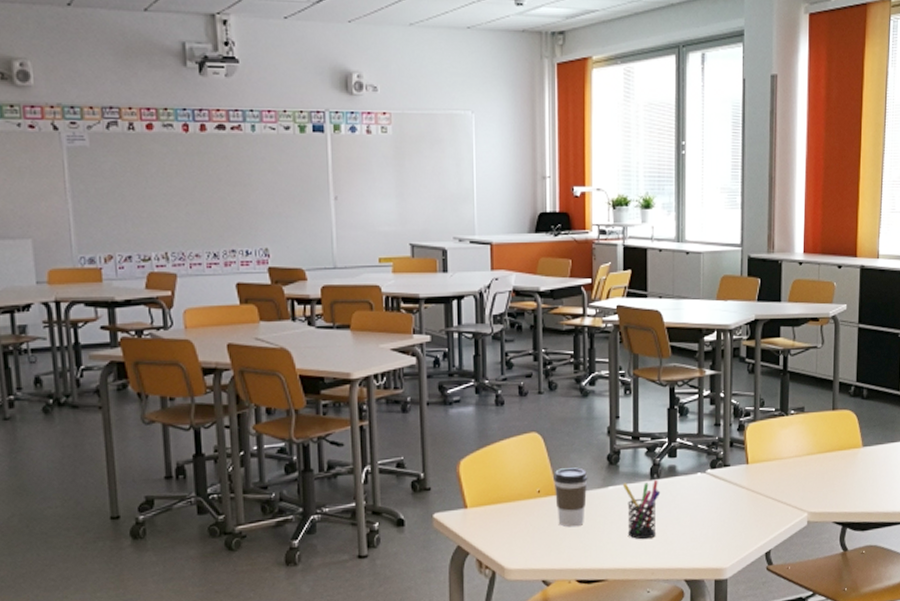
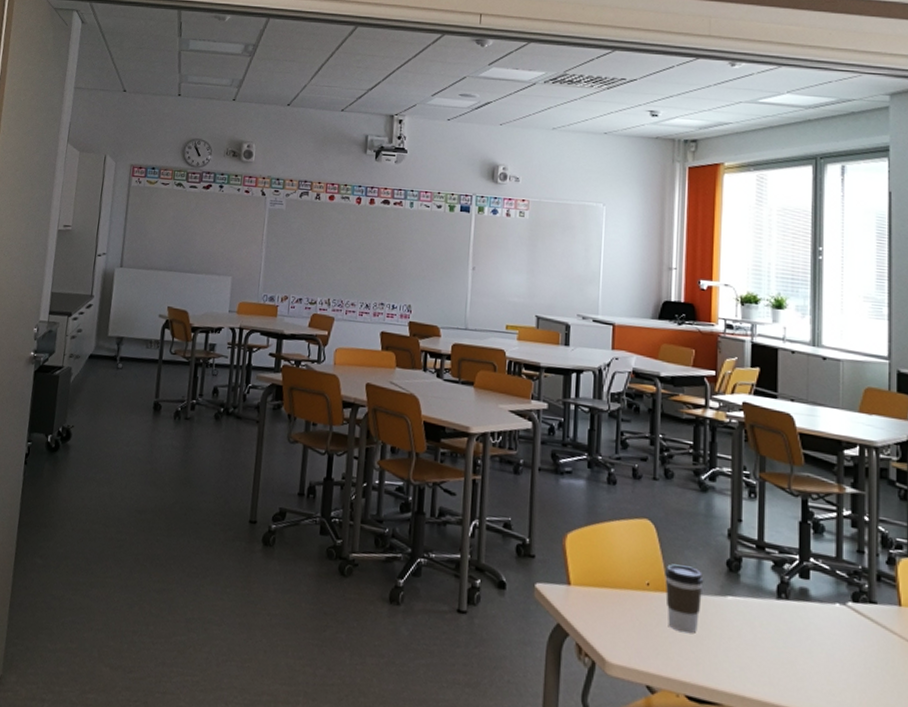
pen holder: present [622,479,661,540] -> none [743,595,790,669]

